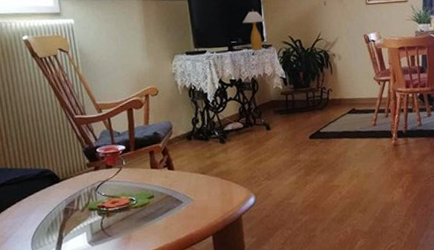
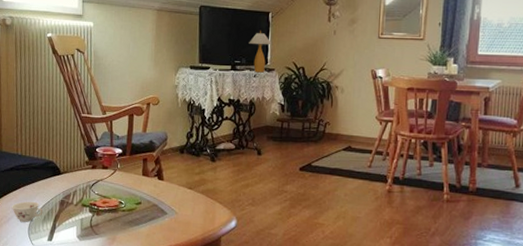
teacup: none [8,214,46,239] -> present [11,201,43,222]

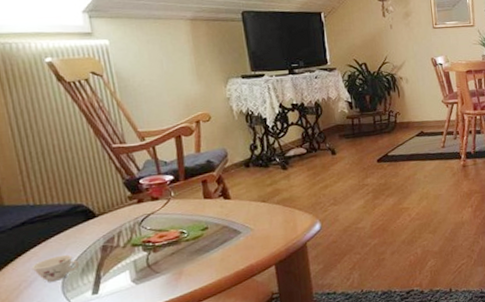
table lamp: present [249,30,271,73] -> none [304,30,328,74]

